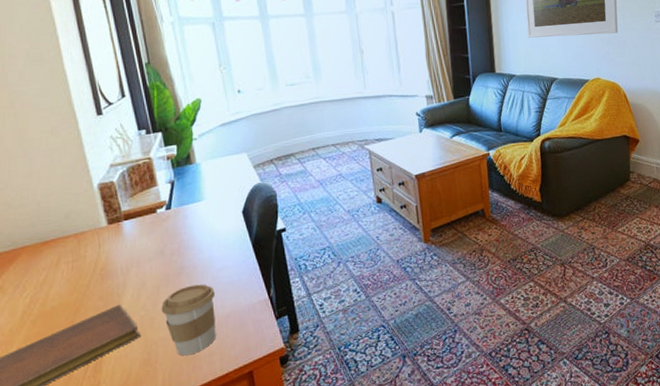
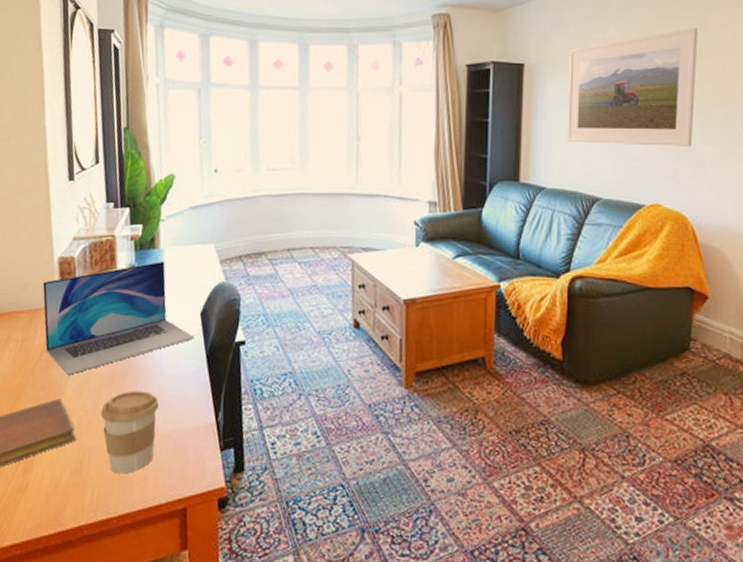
laptop: none [86,173,239,283] -> present [42,260,194,375]

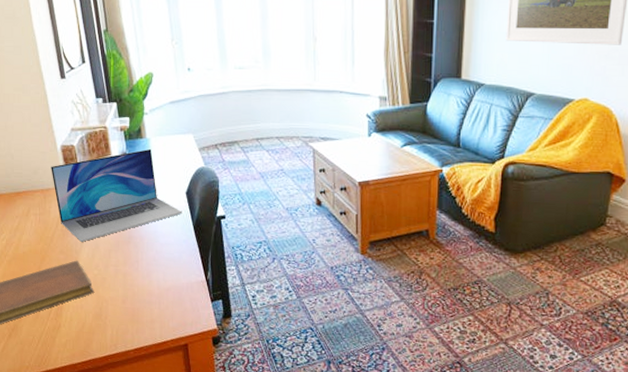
coffee cup: present [100,390,159,474] -> none [111,254,158,318]

